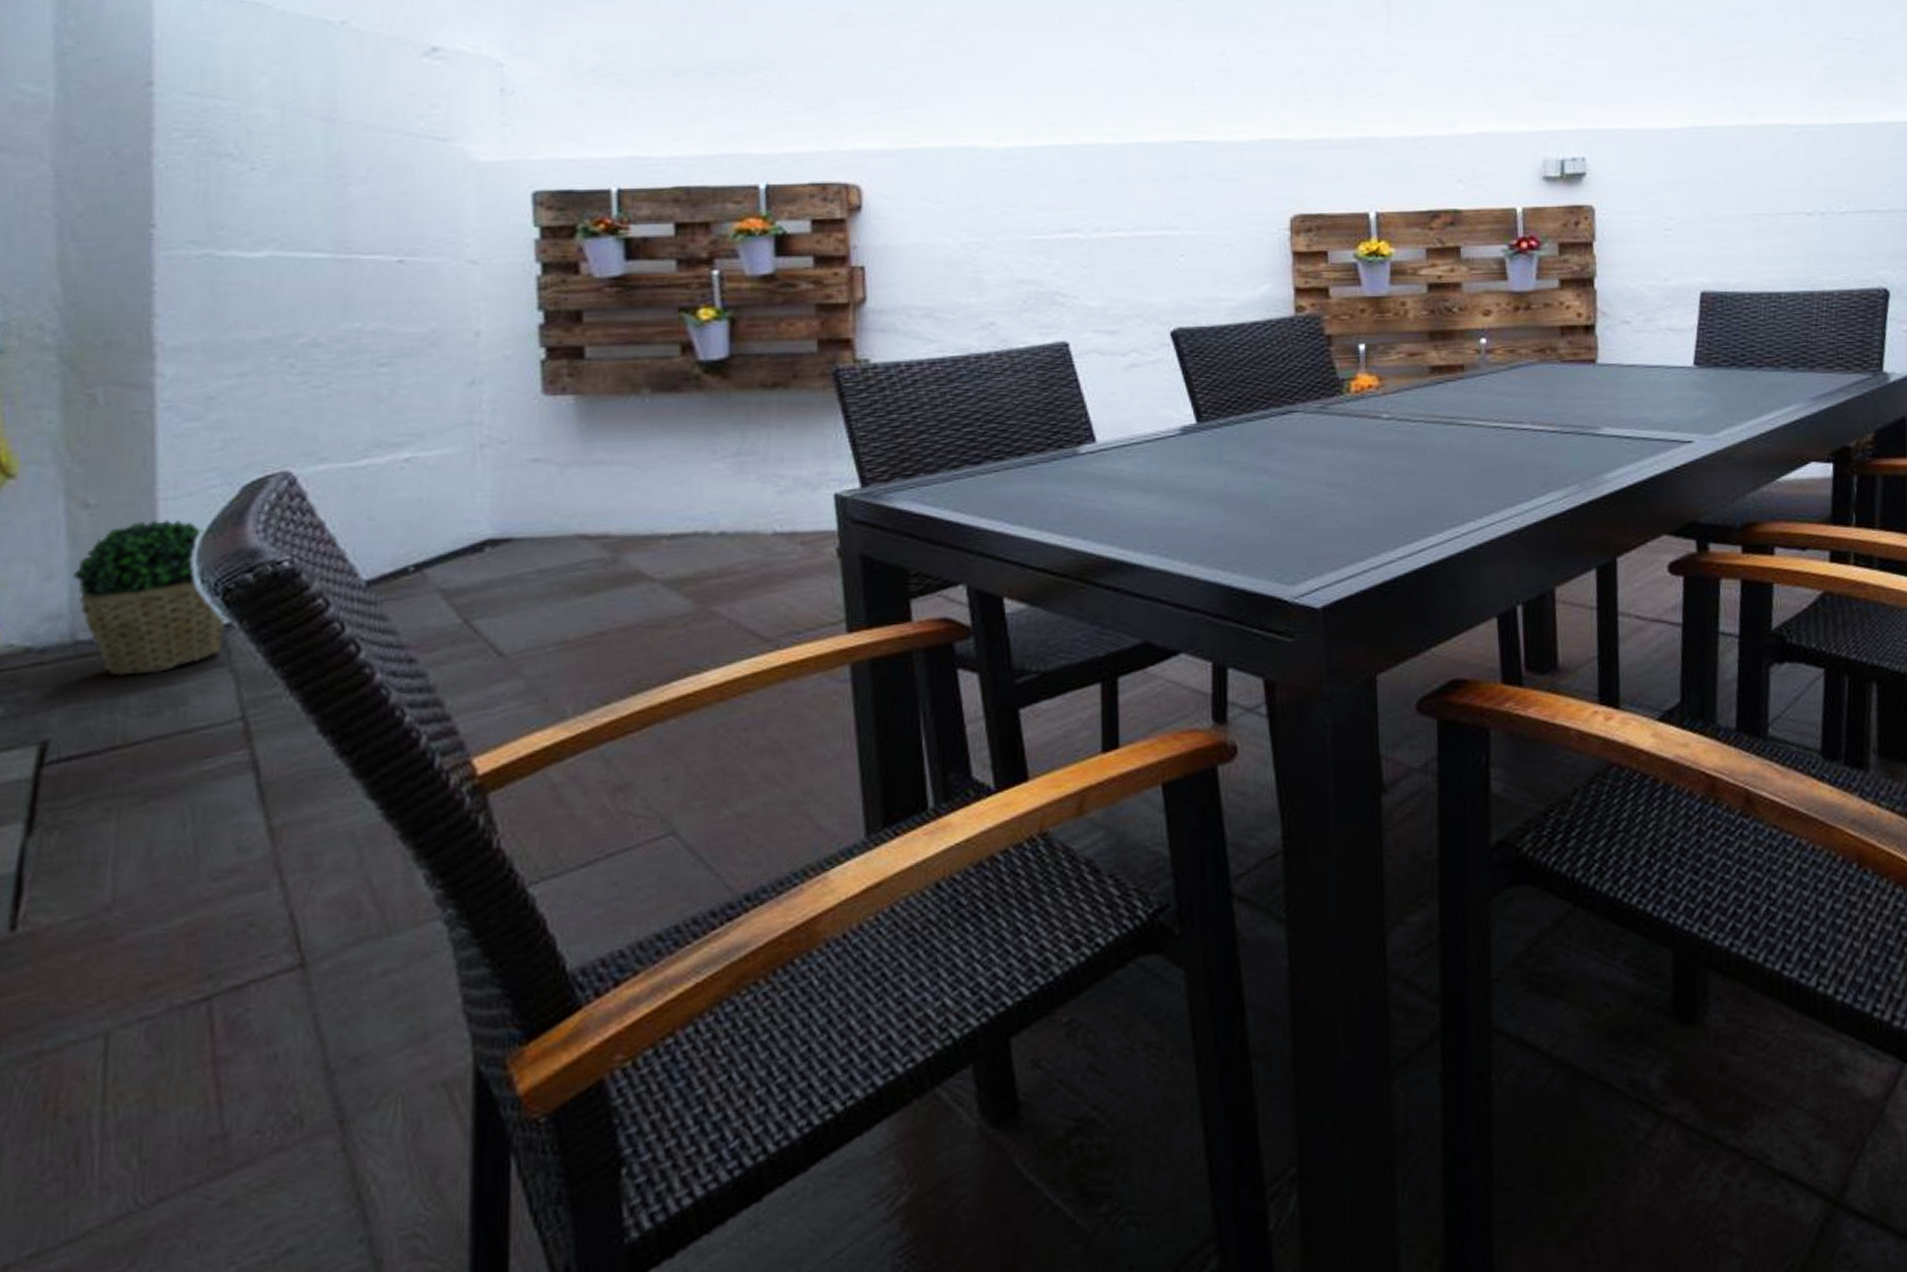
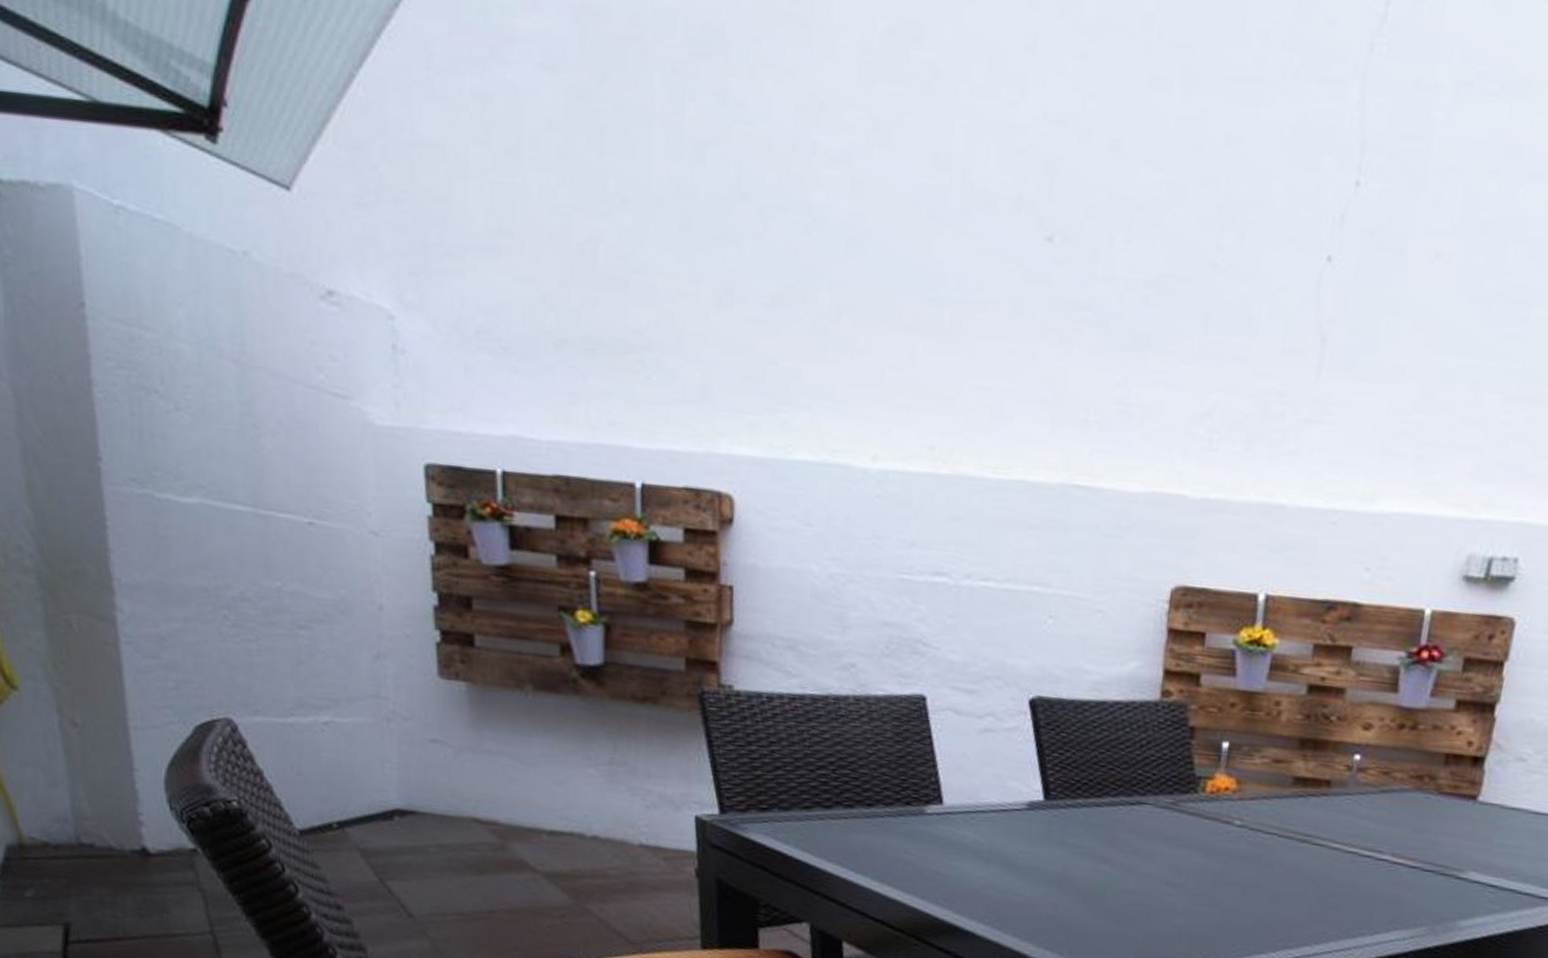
potted plant: present [72,519,224,676] -> none [71,745,191,883]

